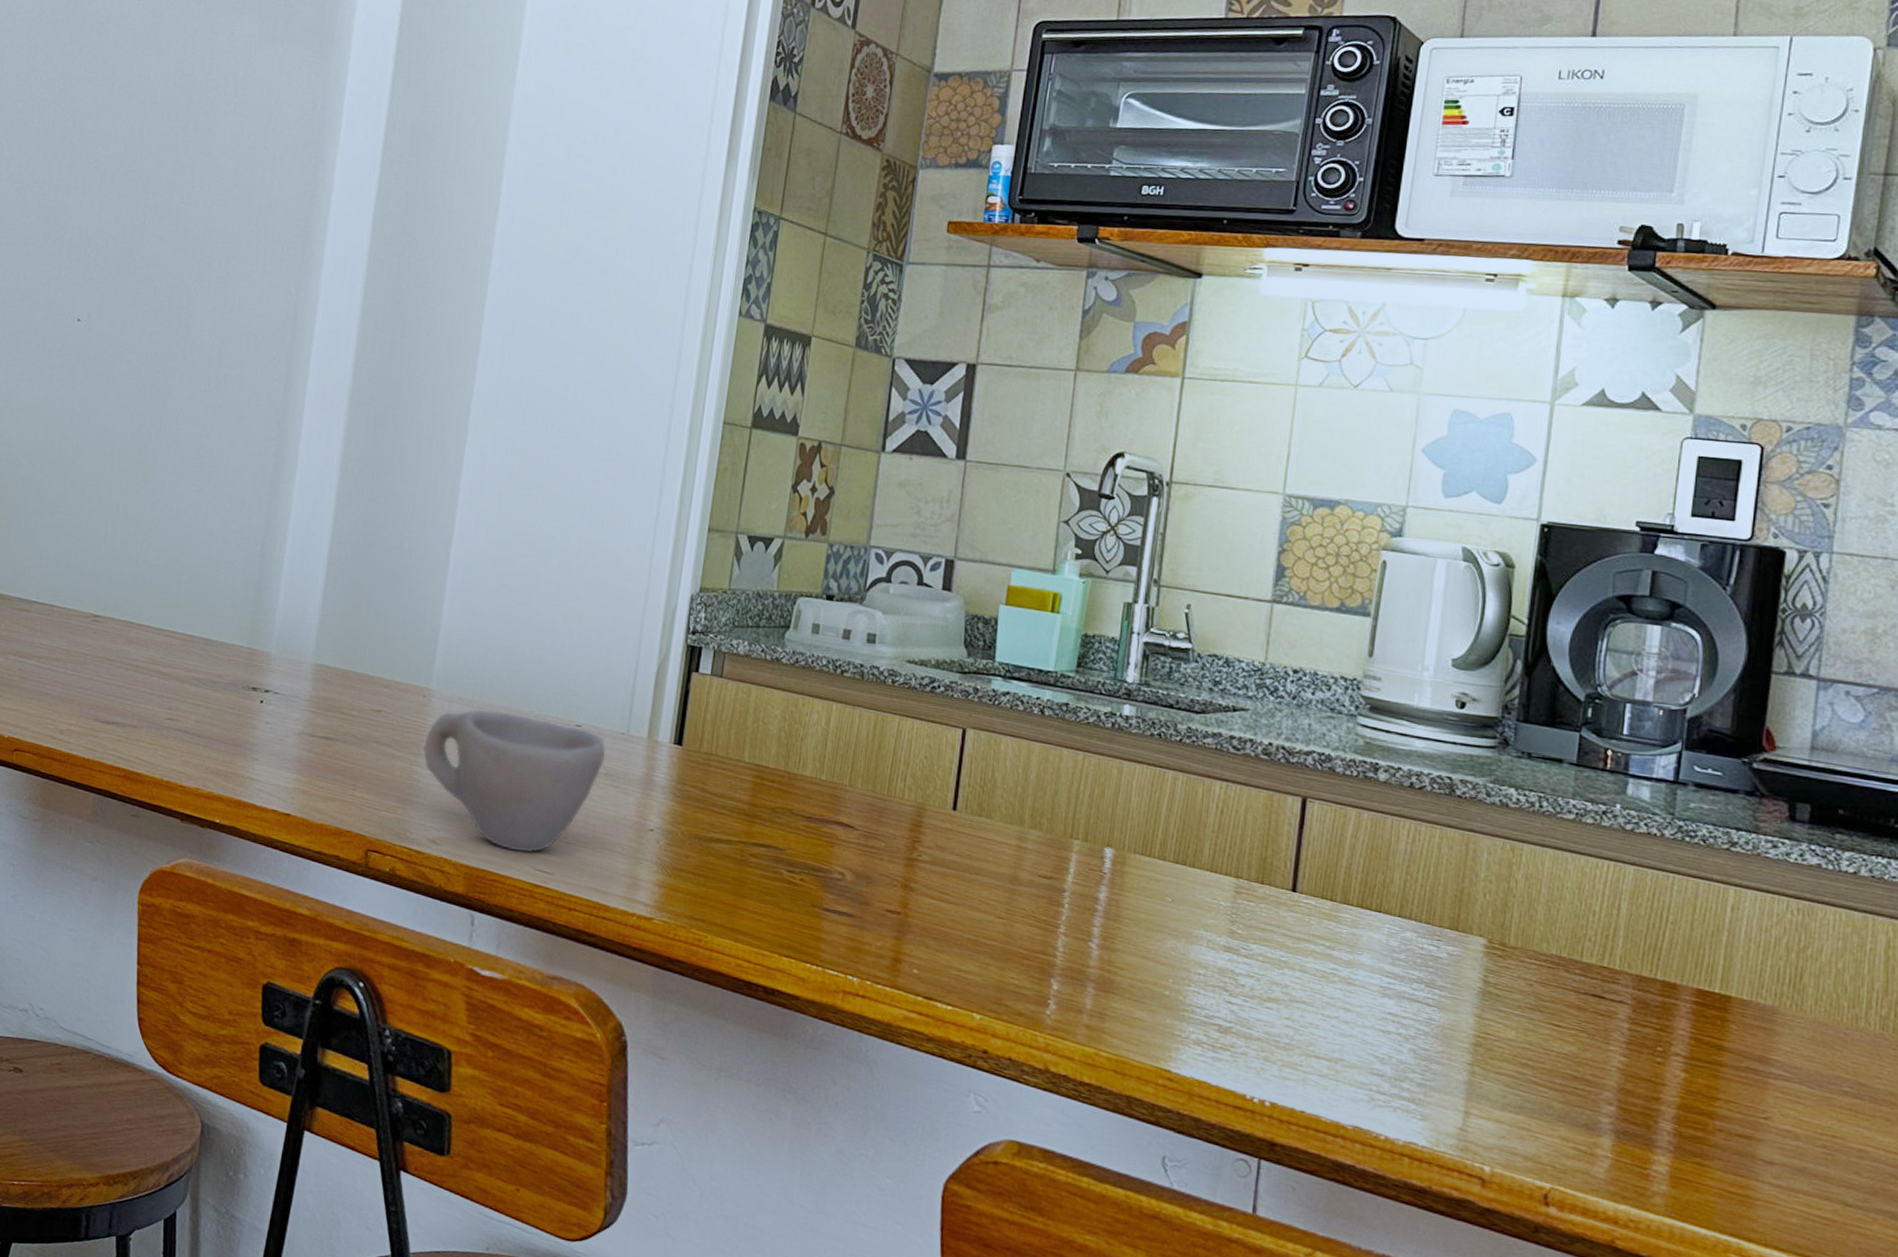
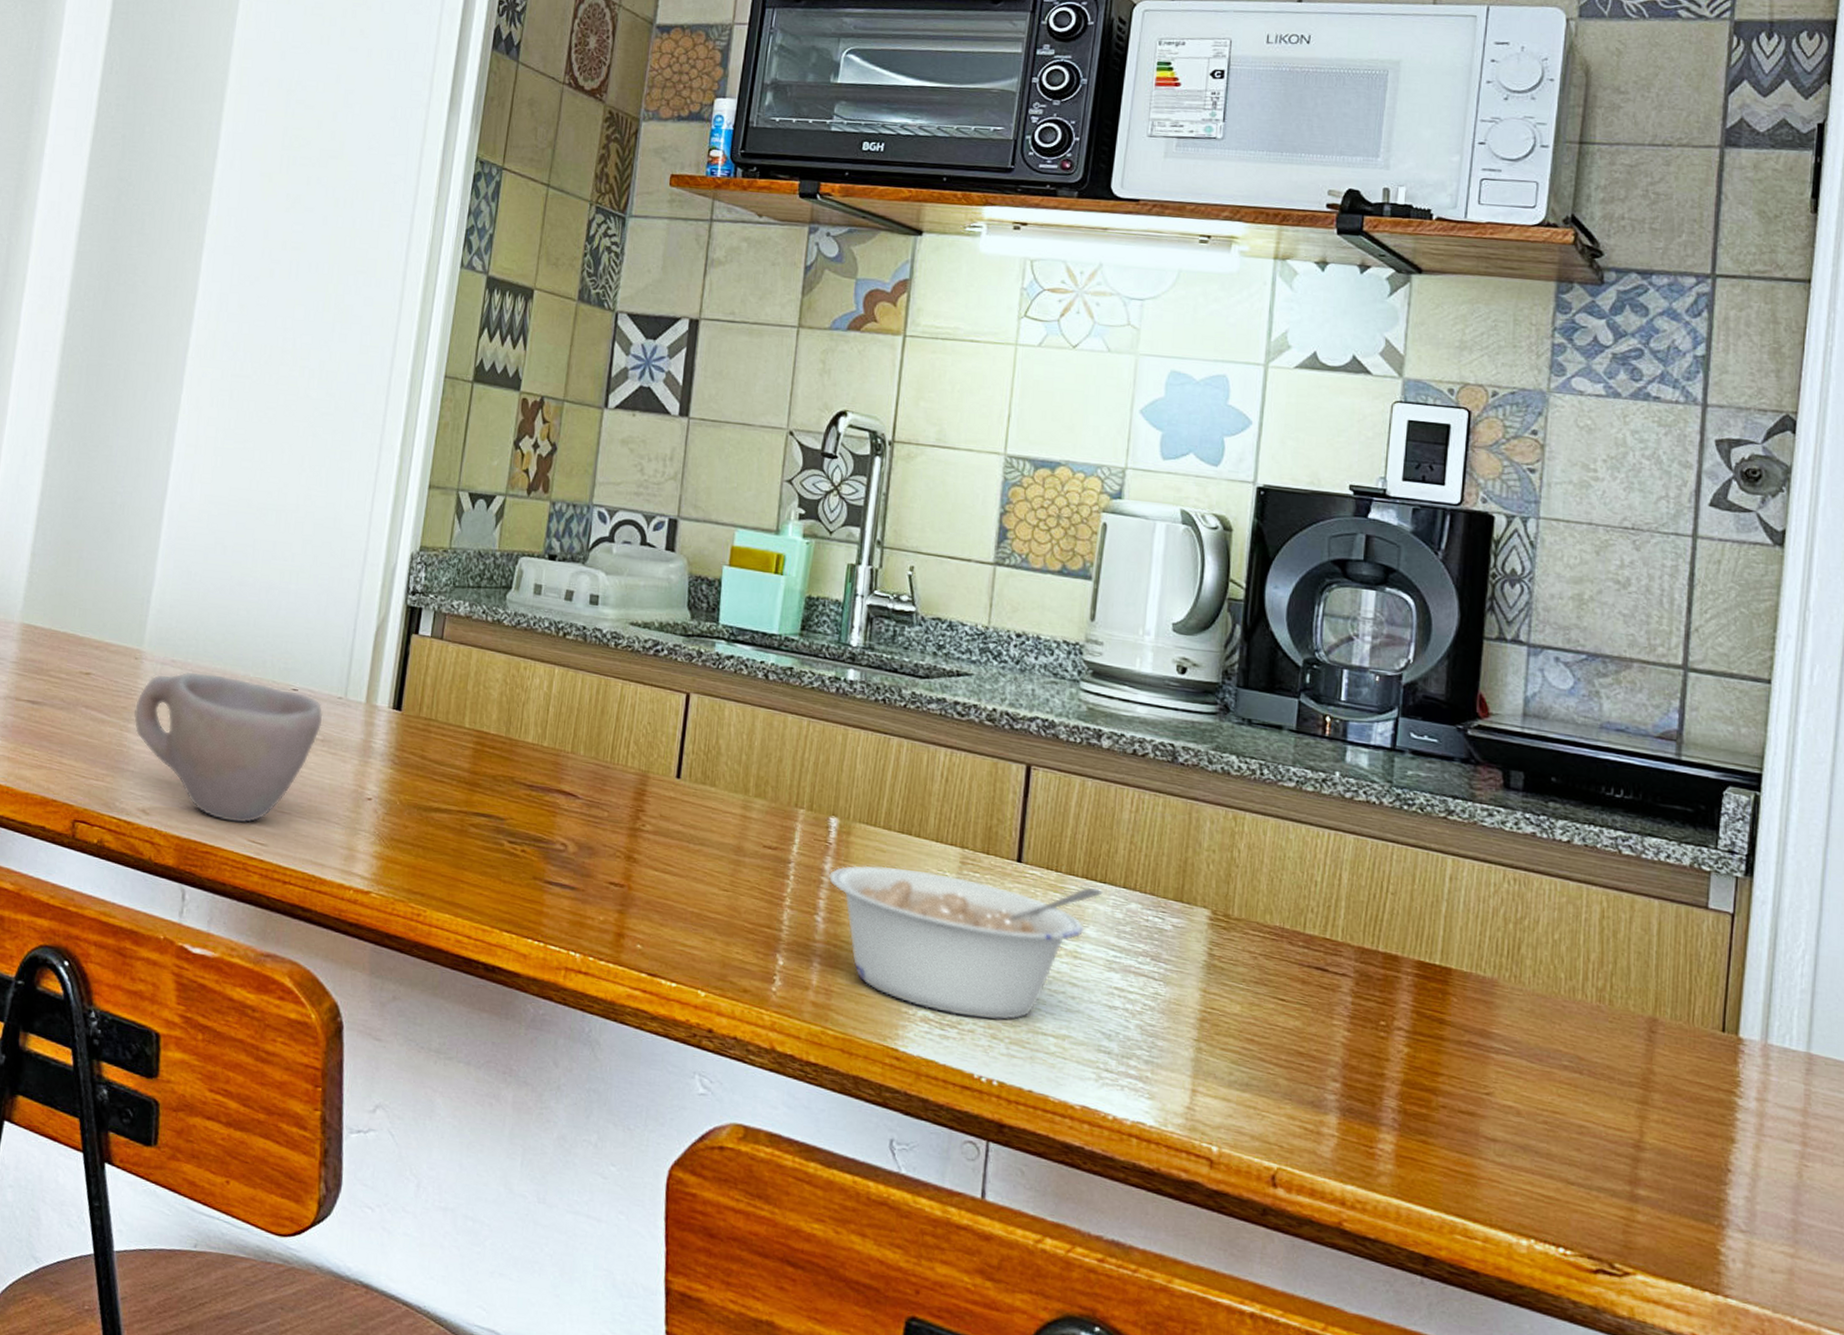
legume: none [1102,894,1378,1044] -> present [828,865,1103,1020]

